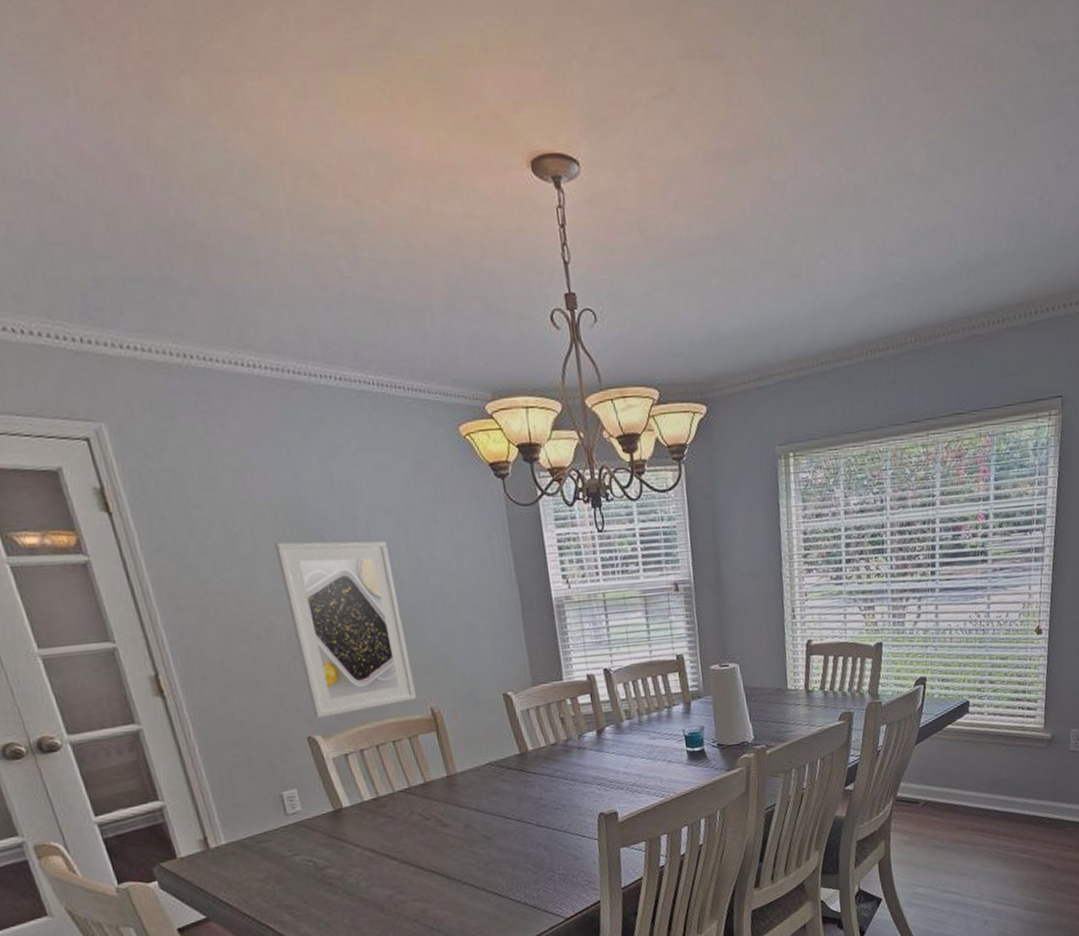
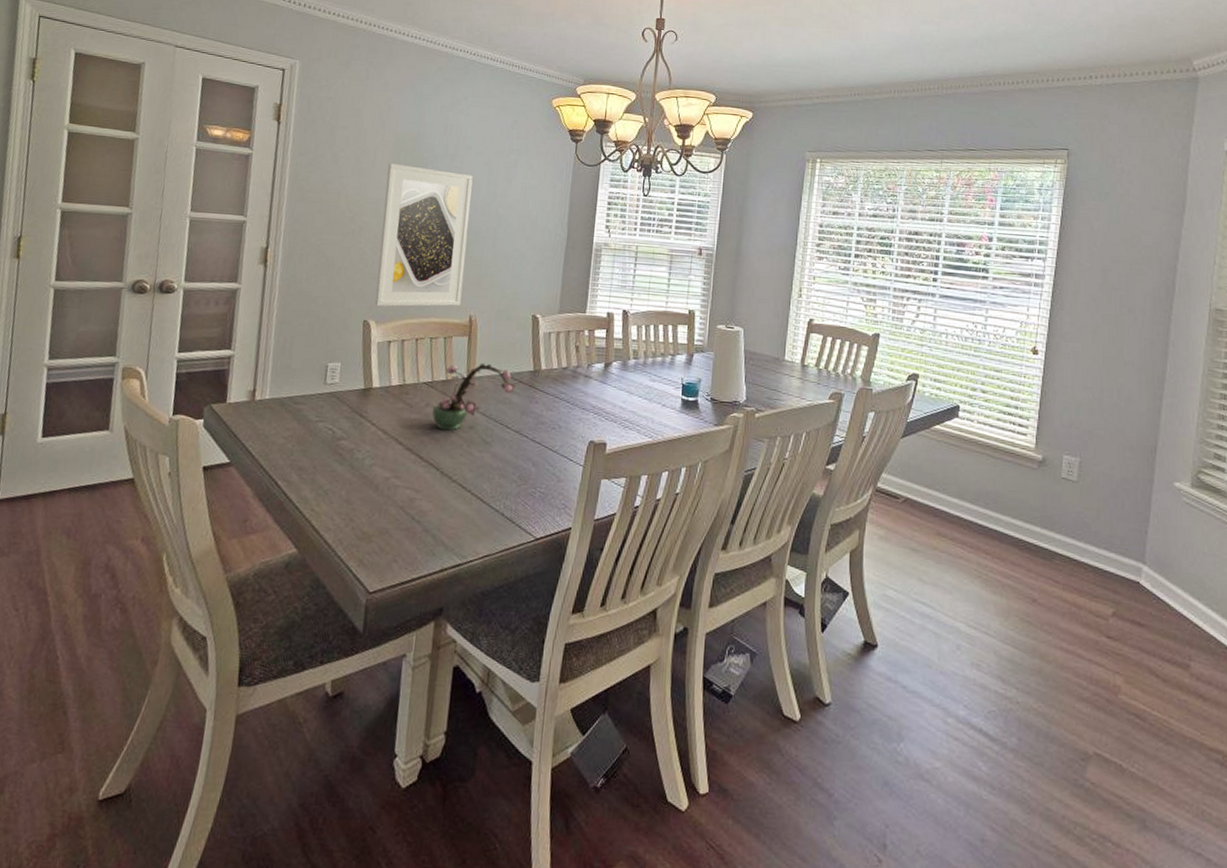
flower arrangement: none [418,756,504,836] -> present [432,363,516,431]

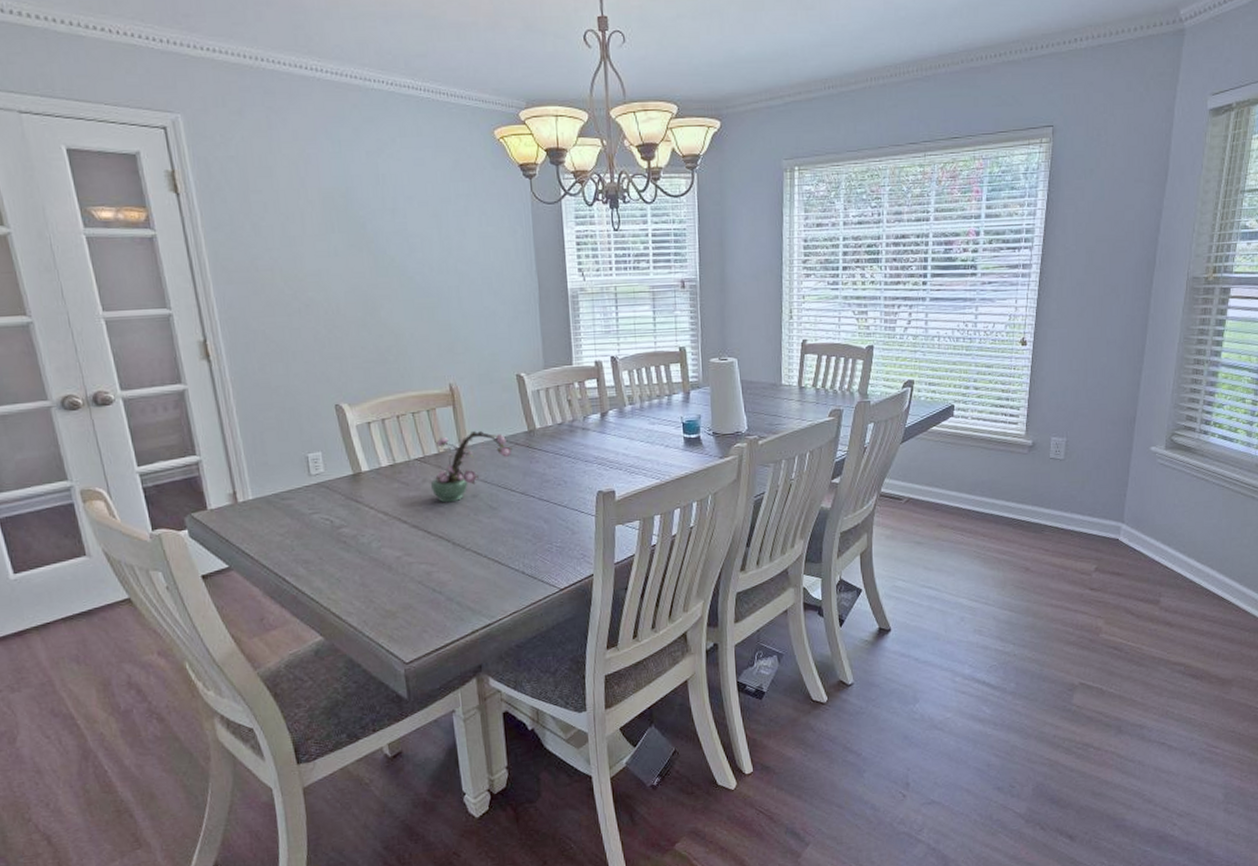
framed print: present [375,163,473,307] -> none [321,226,437,388]

